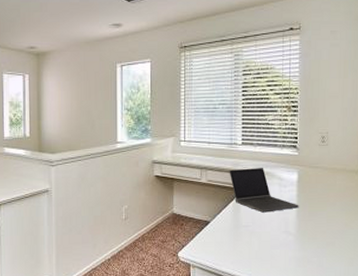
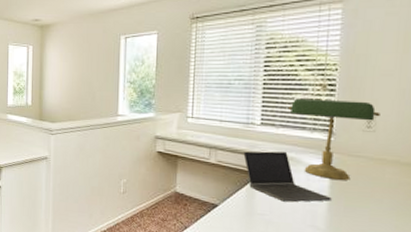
desk lamp: none [262,119,331,189] -> present [288,98,380,180]

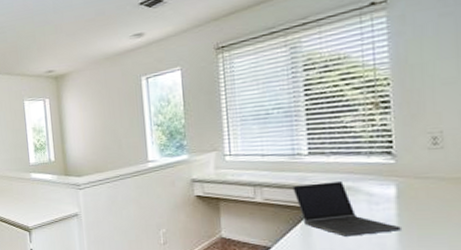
desk lamp: present [288,98,380,180] -> none [337,115,447,206]

